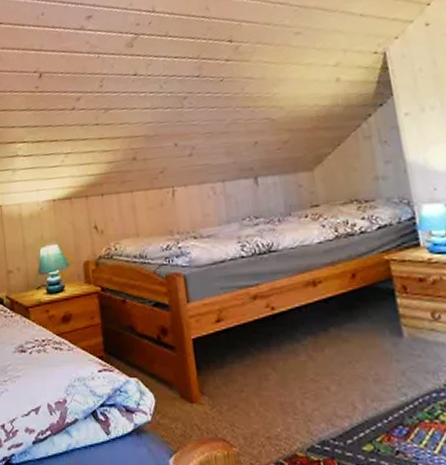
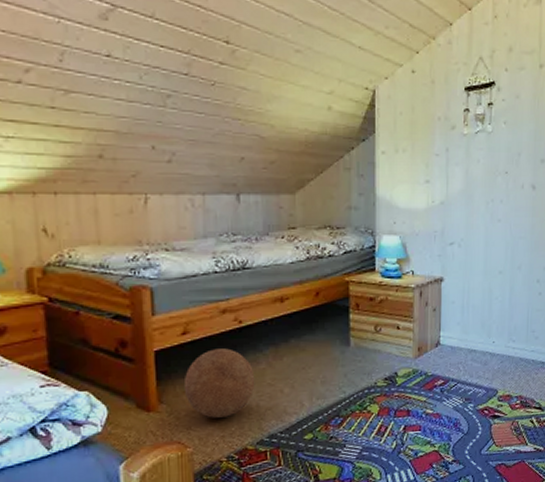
decorative ball: none [222,337,297,415] -> present [183,348,255,418]

